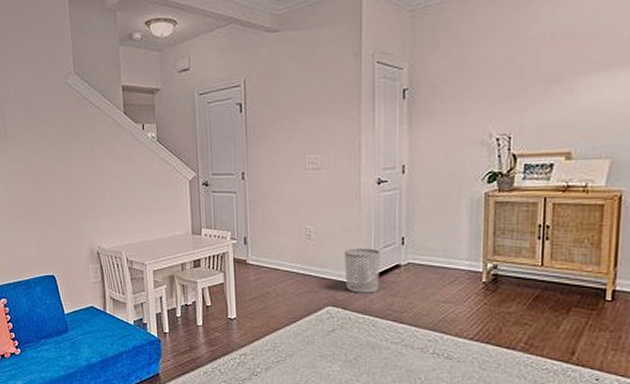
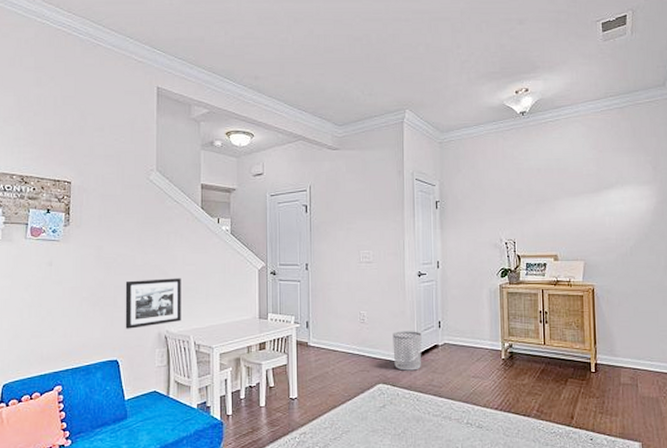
picture frame: none [54,192,112,245] -> present [125,278,181,329]

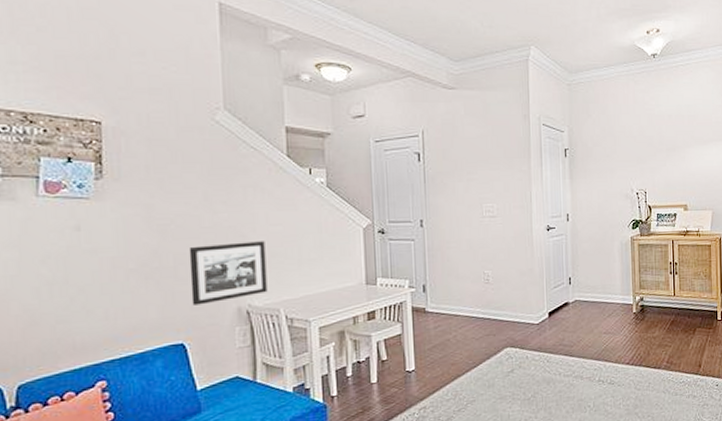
waste bin: present [393,331,422,371] -> none [520,289,552,332]

